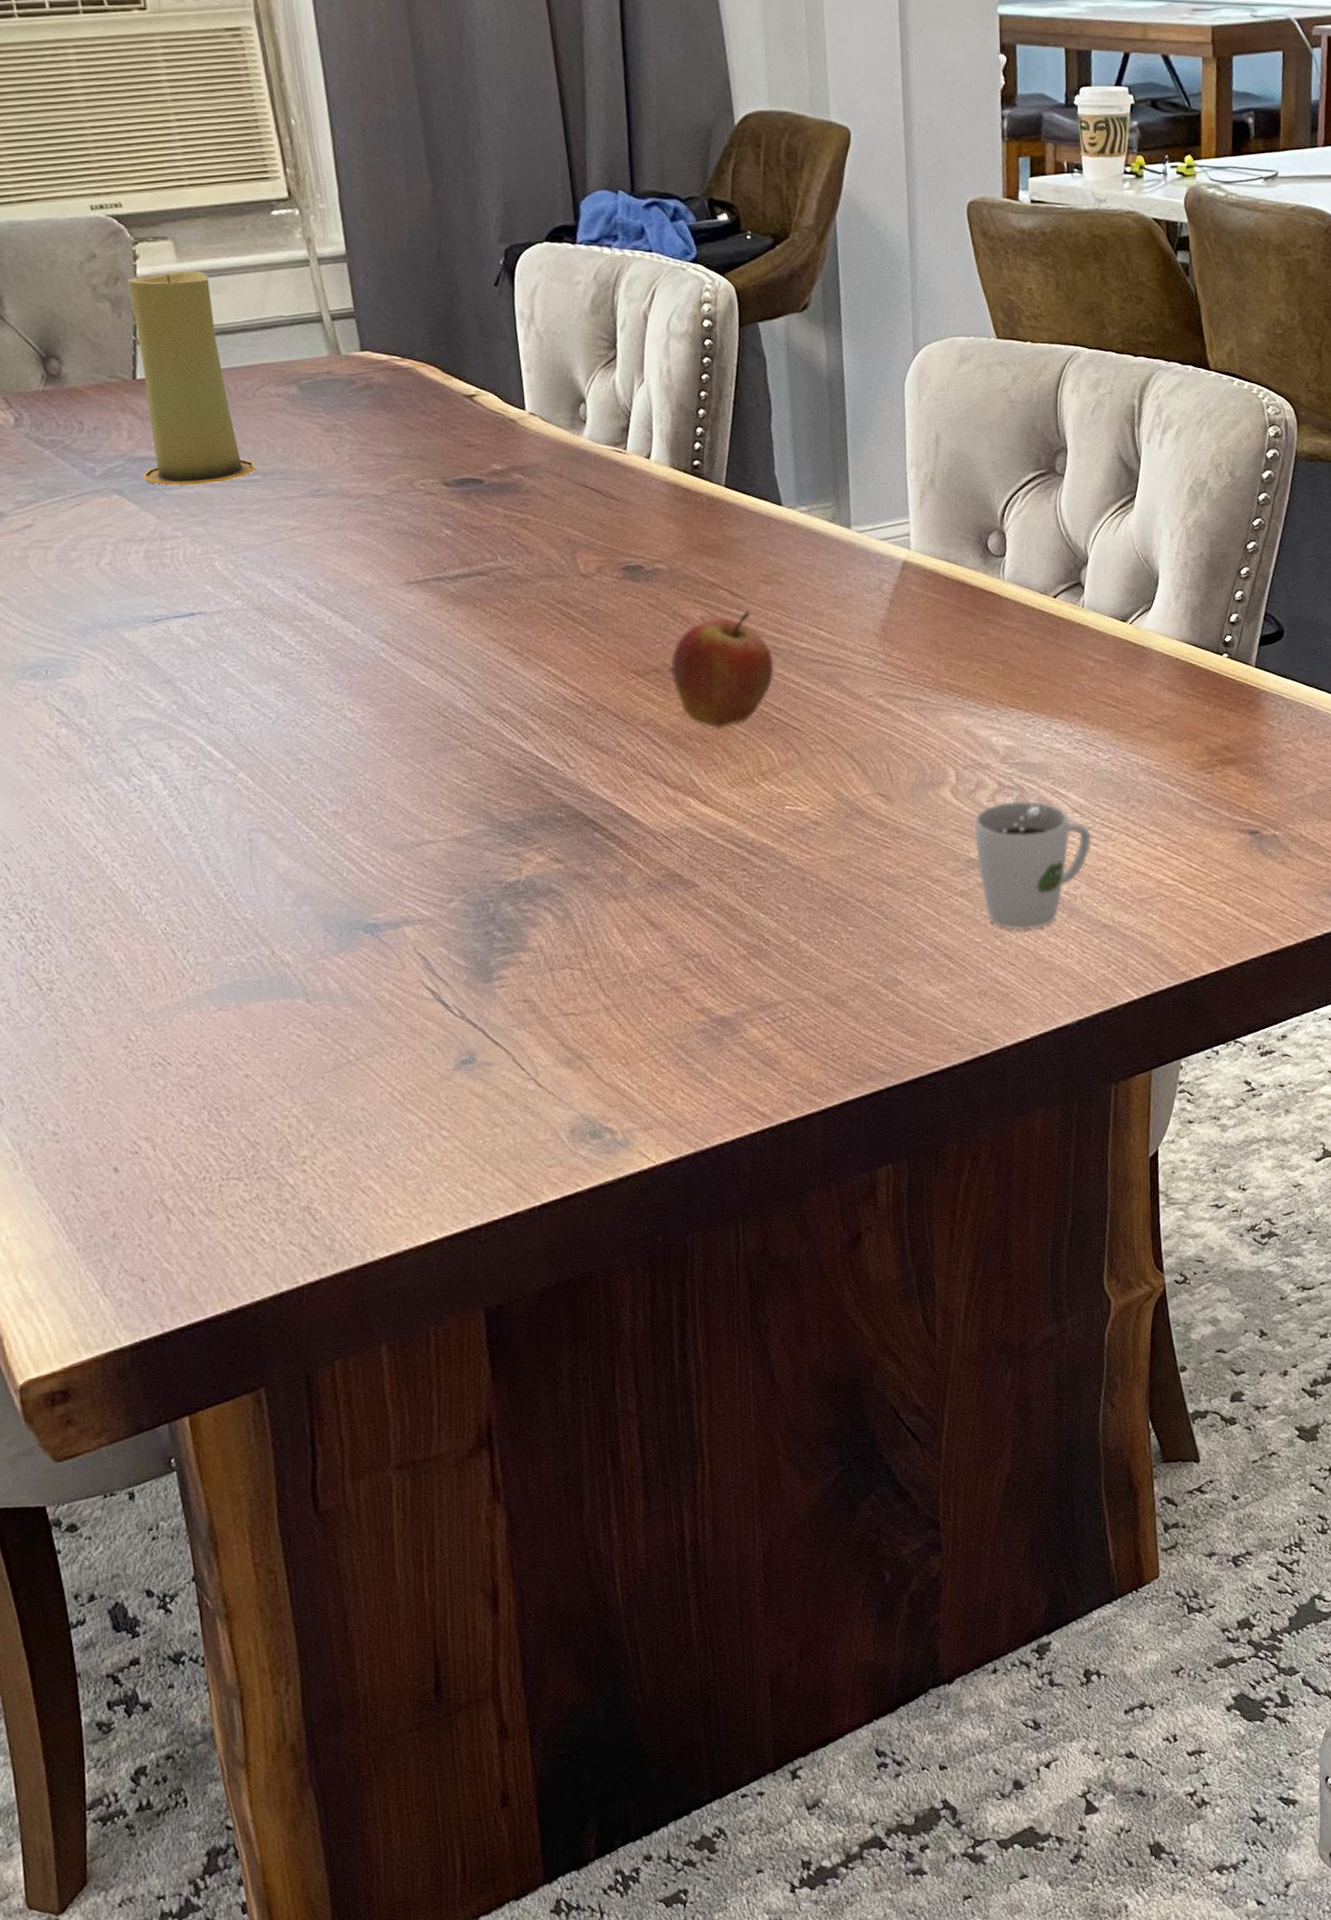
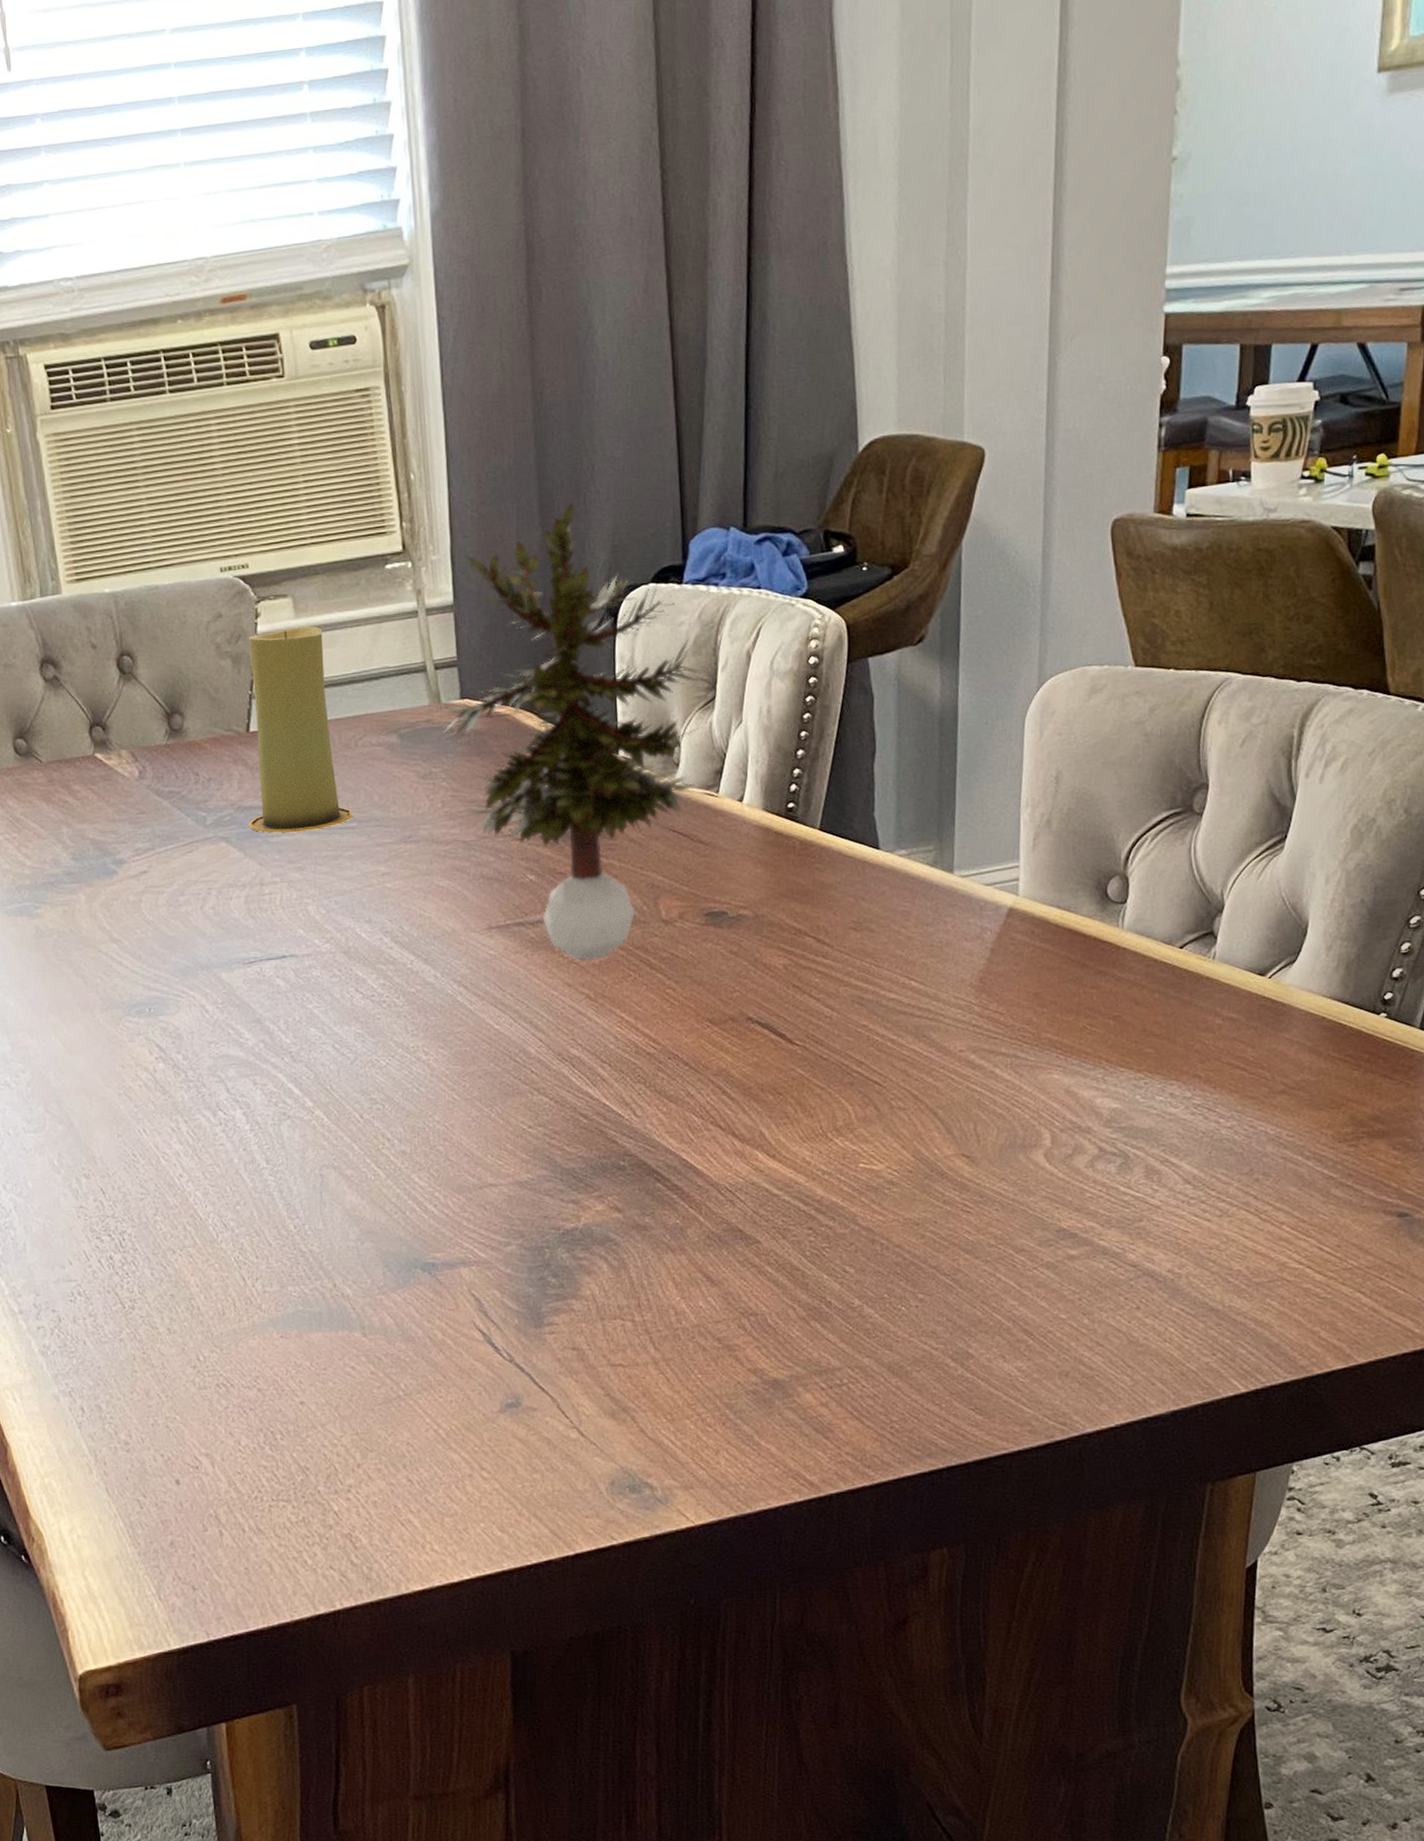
potted plant: none [335,158,604,616] -> present [435,502,703,962]
fruit: present [670,610,775,730] -> none [747,959,859,1082]
cup: present [973,800,1092,931] -> none [1067,1168,1205,1310]

